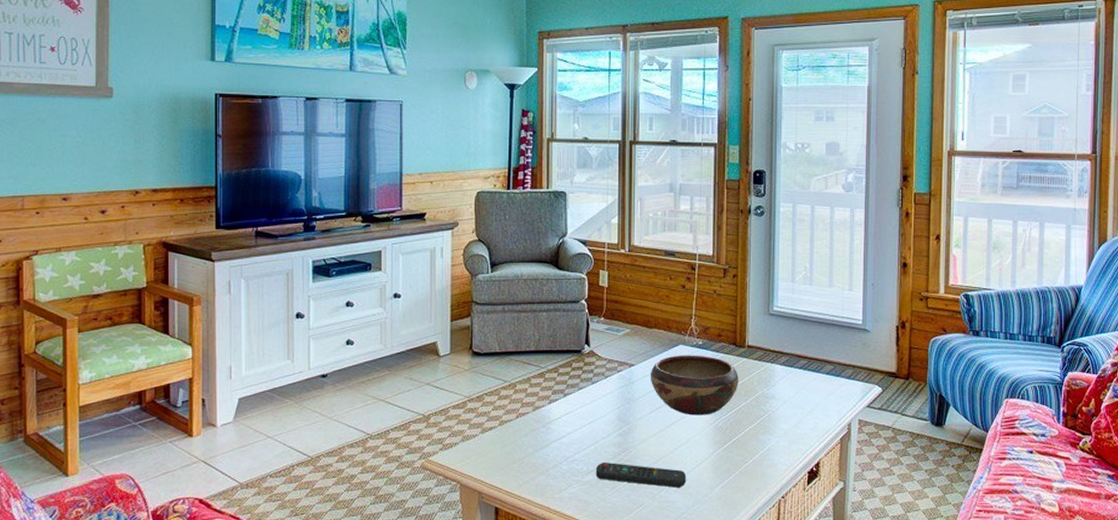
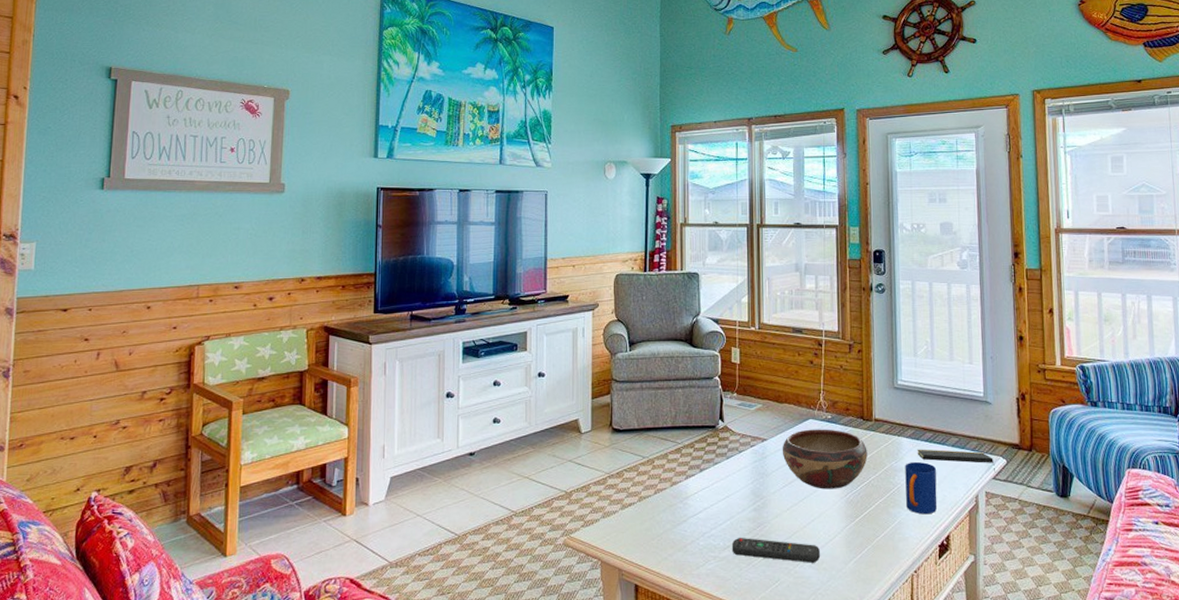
mug: none [777,390,809,442] -> present [905,462,937,515]
notepad: none [790,376,870,401] -> present [917,449,995,473]

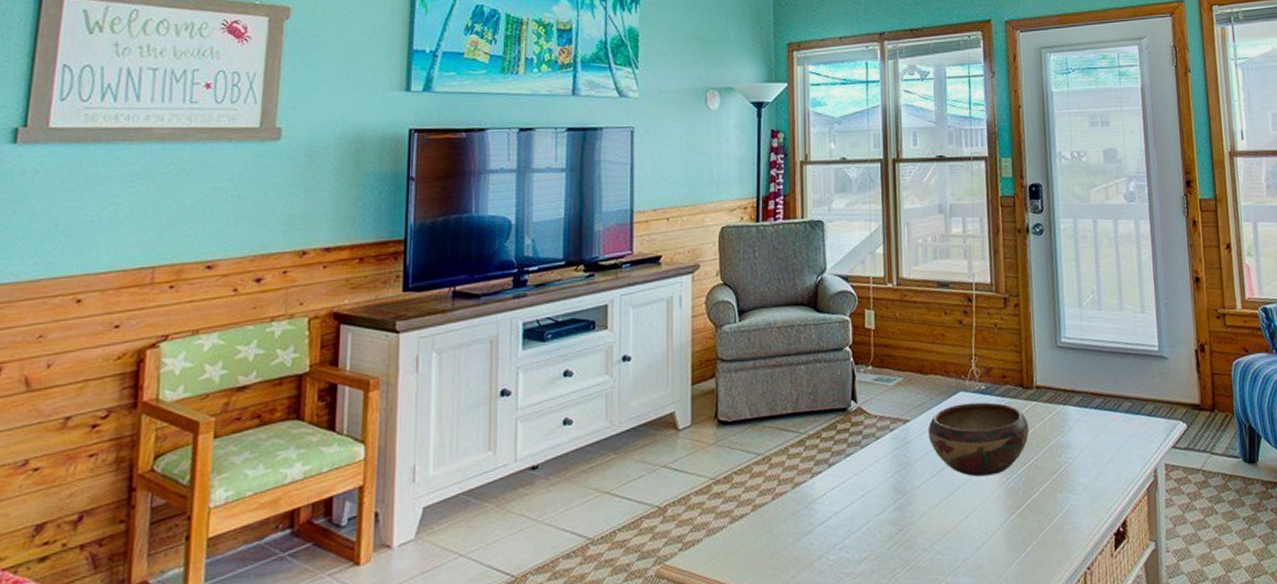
remote control: present [731,537,820,563] -> none [869,545,976,570]
mug: present [905,462,937,515] -> none [1072,434,1111,498]
notepad: present [917,449,995,473] -> none [1086,416,1175,441]

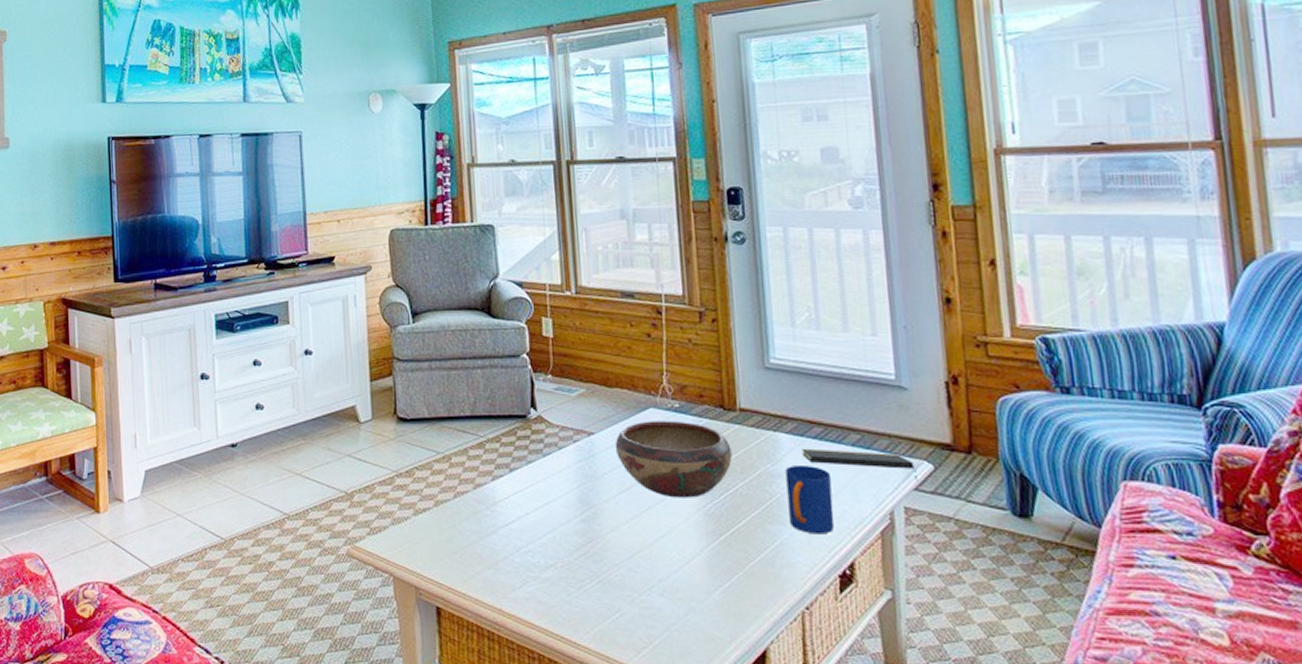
mug: none [1072,434,1111,498] -> present [785,466,835,535]
notepad: none [1086,416,1175,441] -> present [802,448,918,482]

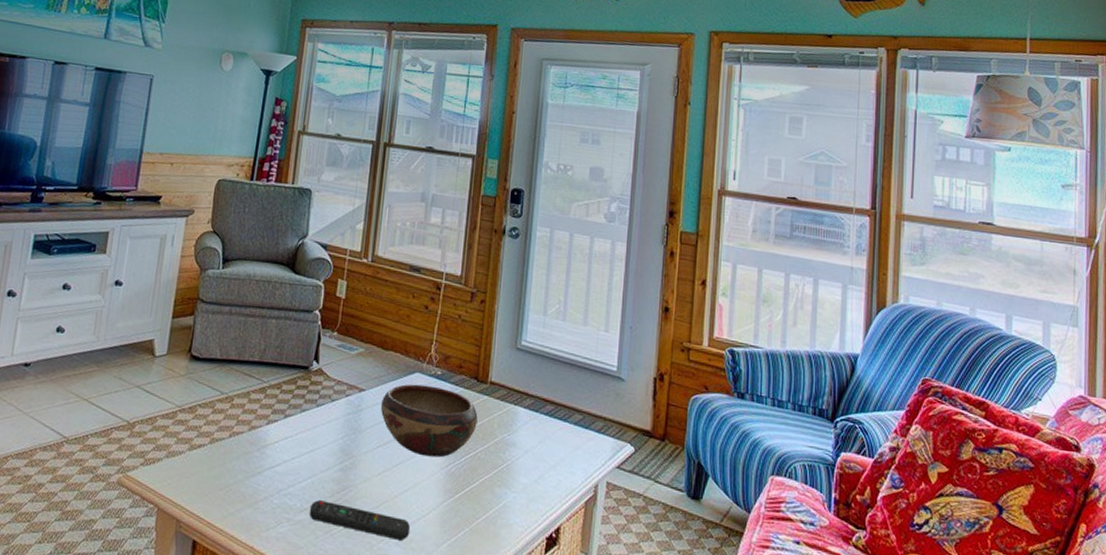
remote control: none [555,554,673,591] -> present [309,499,410,541]
mug: present [785,466,835,535] -> none [515,437,553,500]
notepad: present [802,448,918,482] -> none [534,422,621,461]

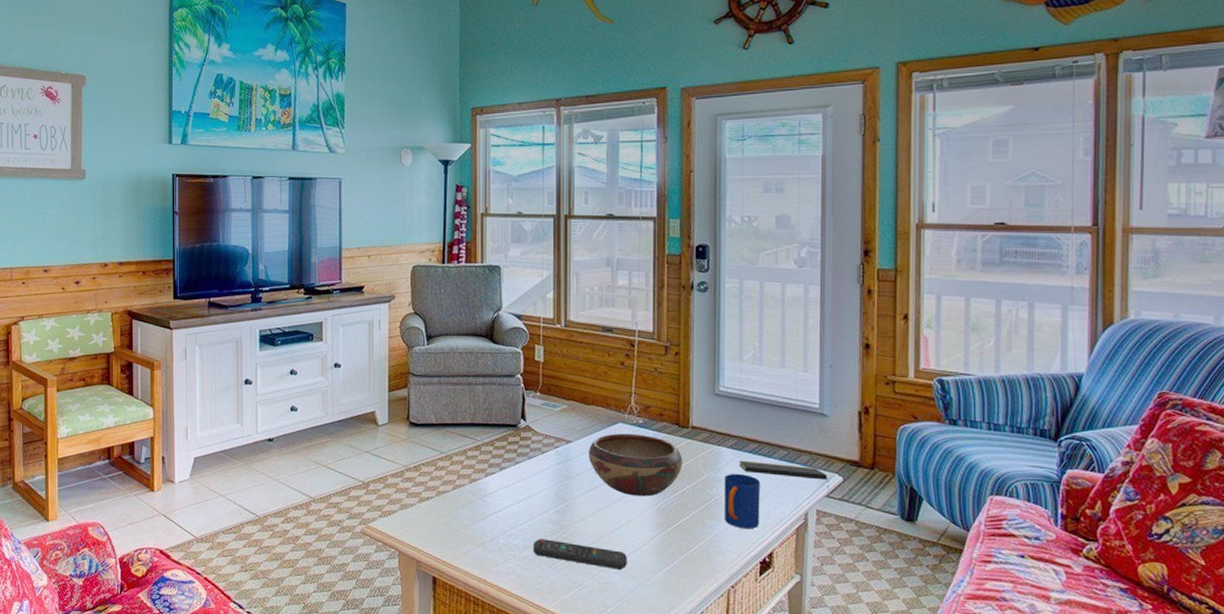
mug: none [515,437,553,500] -> present [724,474,760,529]
notepad: none [534,422,621,461] -> present [739,460,829,491]

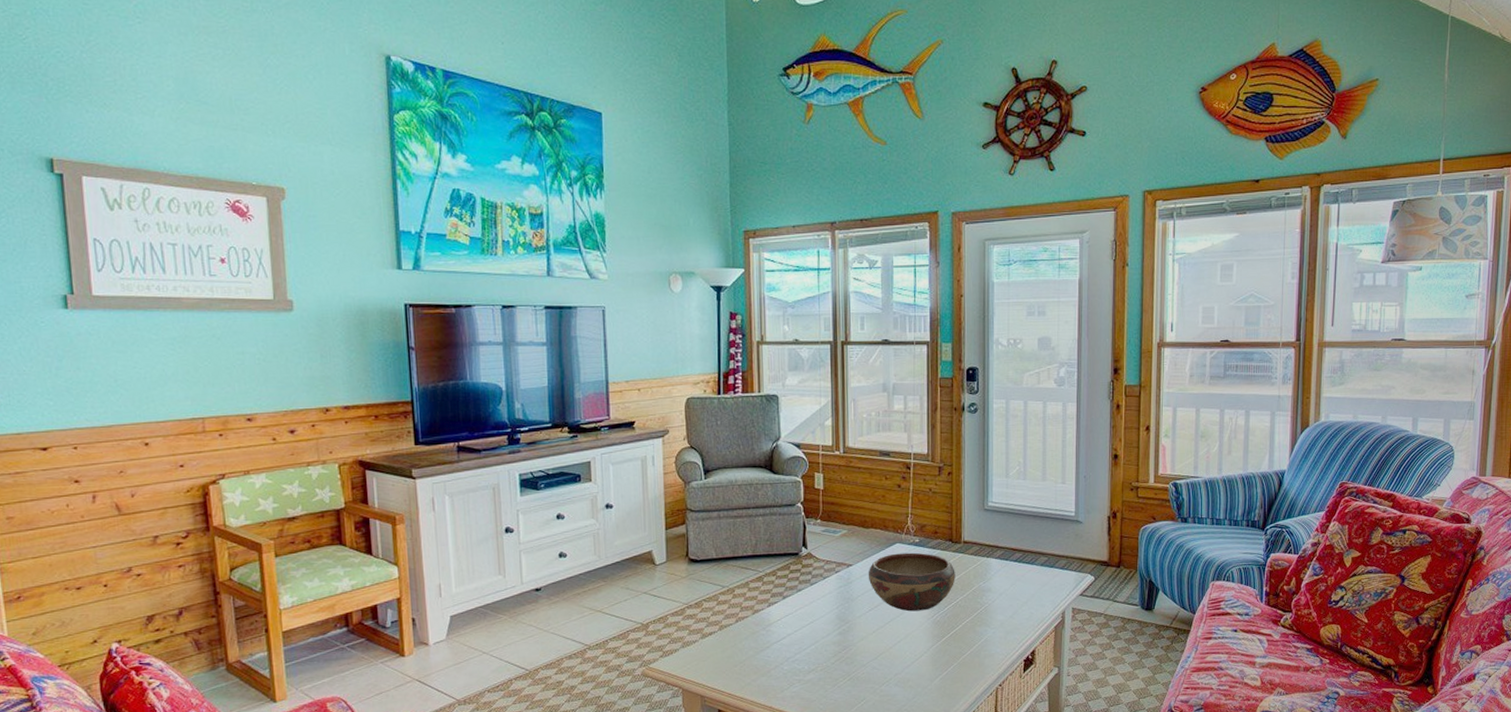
remote control: present [532,538,627,570] -> none [816,660,906,682]
mug: present [724,474,760,529] -> none [993,582,1024,632]
notepad: present [739,460,829,491] -> none [1006,569,1083,590]

